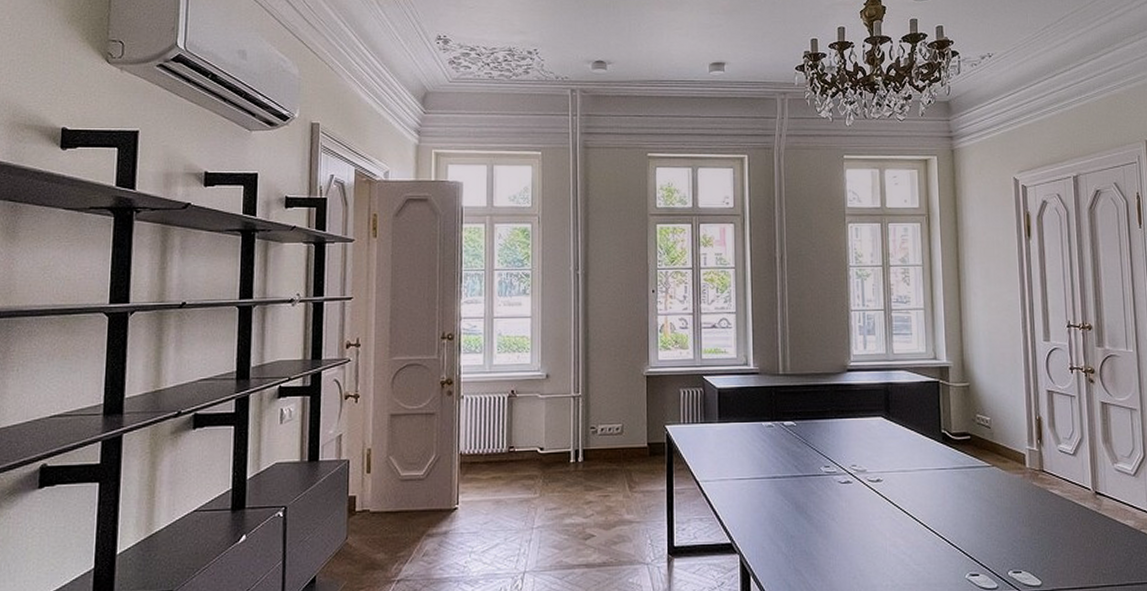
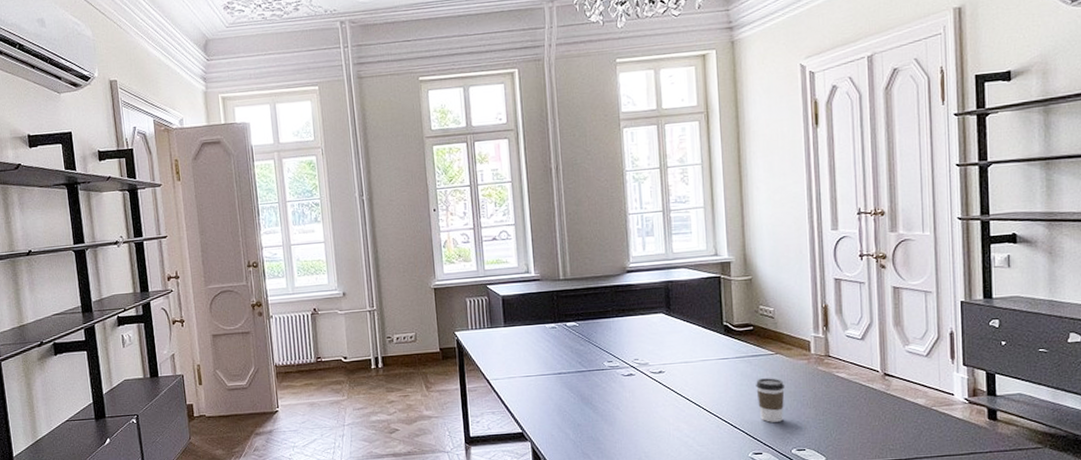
coffee cup: none [973,492,1001,541] -> present [756,378,785,422]

